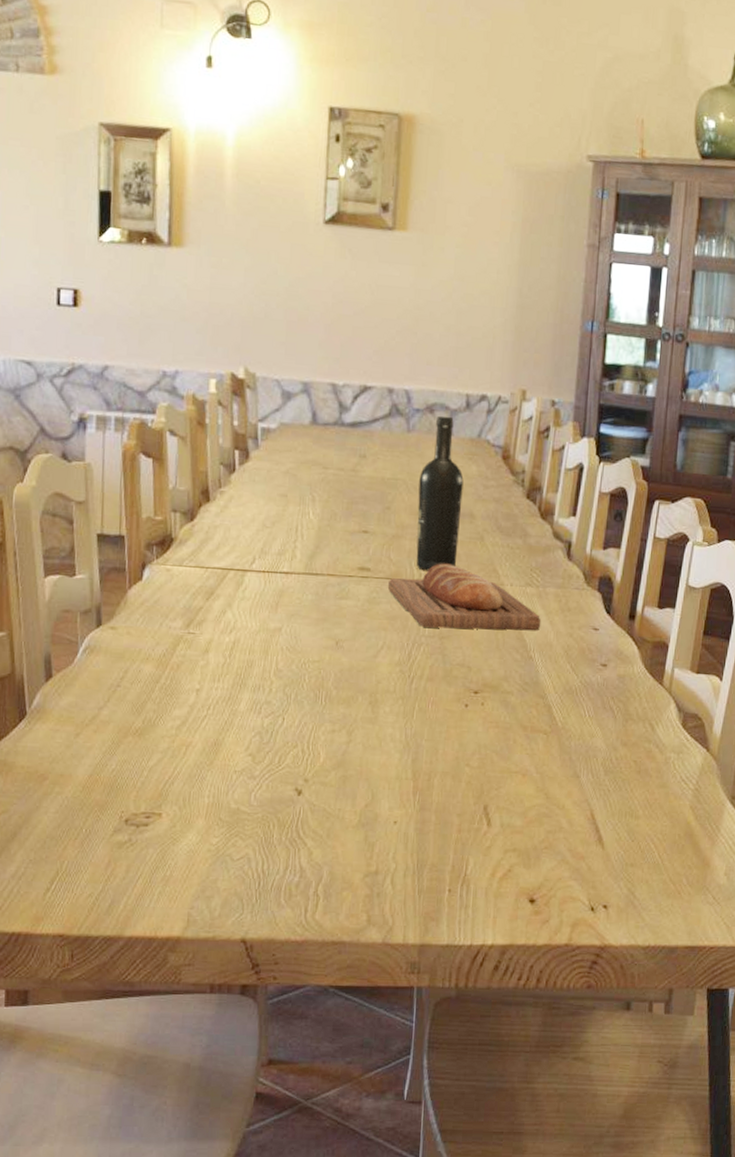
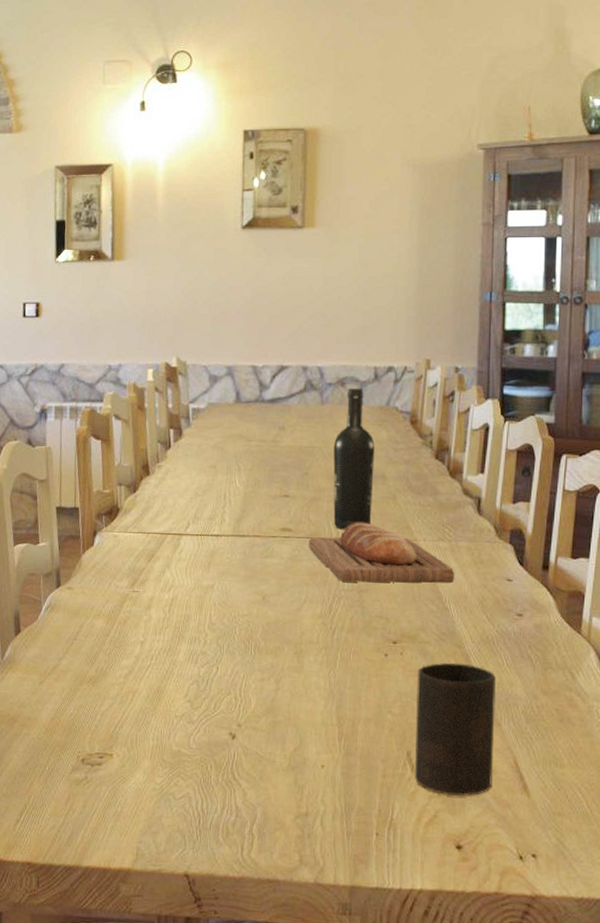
cup: none [491,713,577,850] -> present [415,662,497,796]

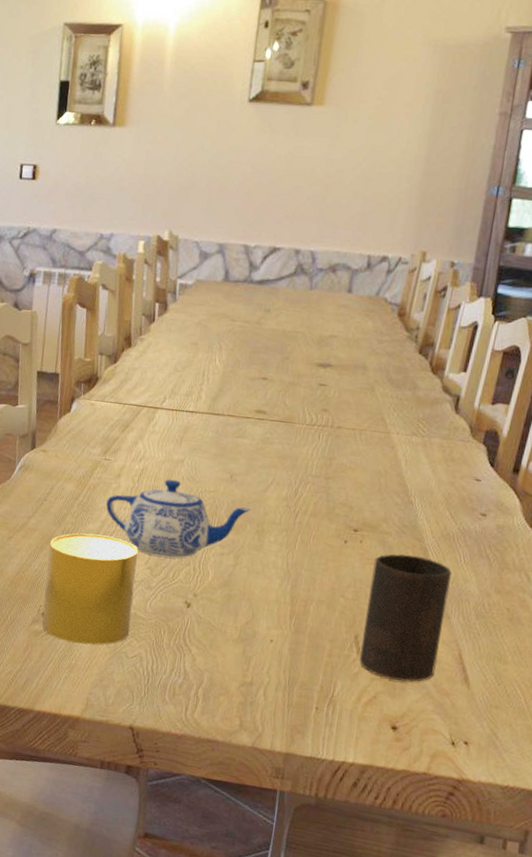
cup: none [82,670,176,789] -> present [42,533,138,645]
teapot: none [139,606,287,688] -> present [106,479,251,558]
bread loaf: present [309,522,455,583] -> none [281,410,424,477]
wine bottle: present [333,388,375,530] -> none [309,275,360,417]

